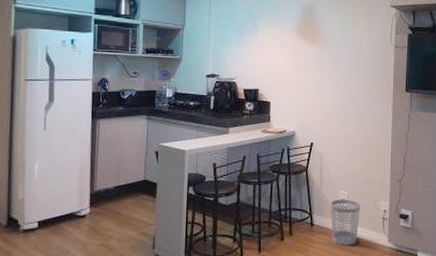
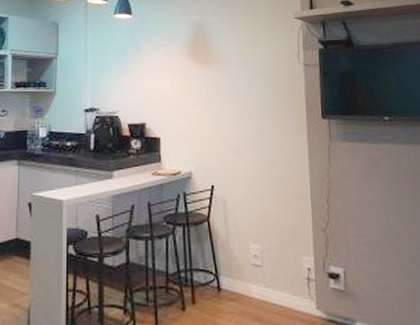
wastebasket: present [330,199,360,246] -> none [240,255,278,316]

